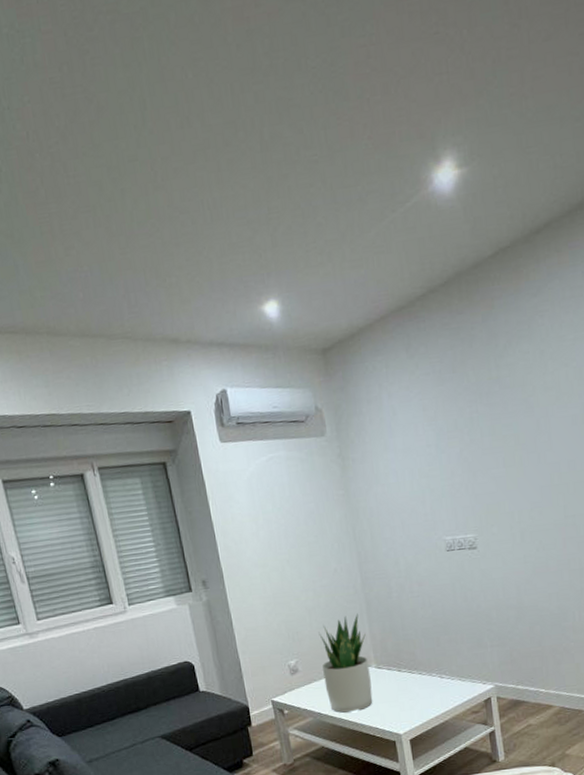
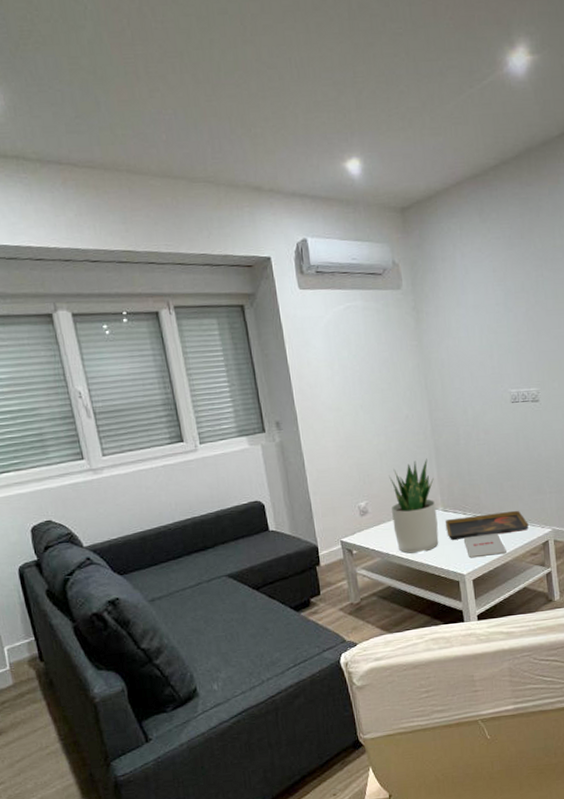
decorative tray: none [378,665,470,698] -> present [445,510,530,540]
magazine: none [400,690,447,716] -> present [464,533,508,557]

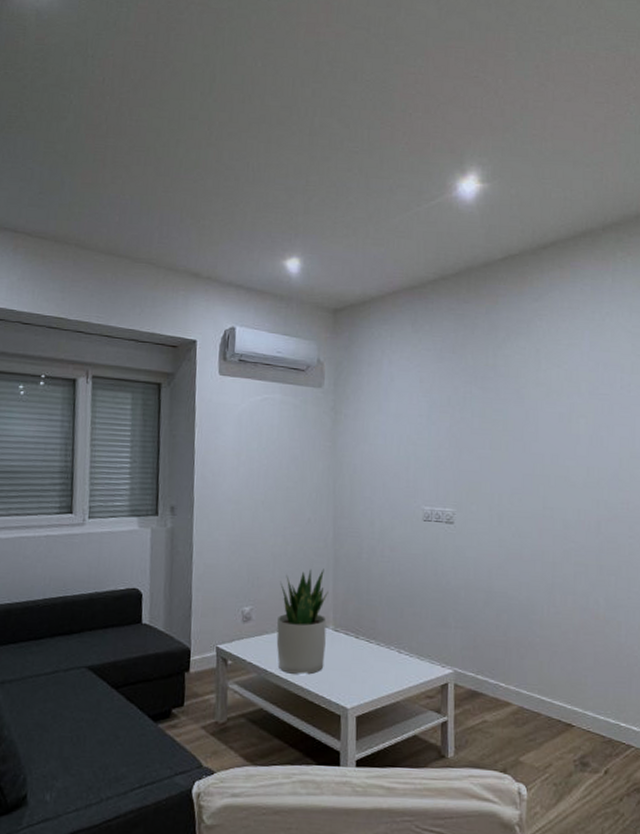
decorative tray: present [445,510,530,540] -> none [334,640,429,668]
magazine: present [464,533,508,557] -> none [353,664,400,691]

